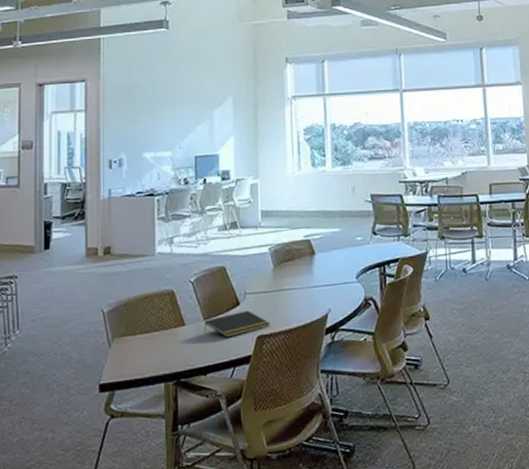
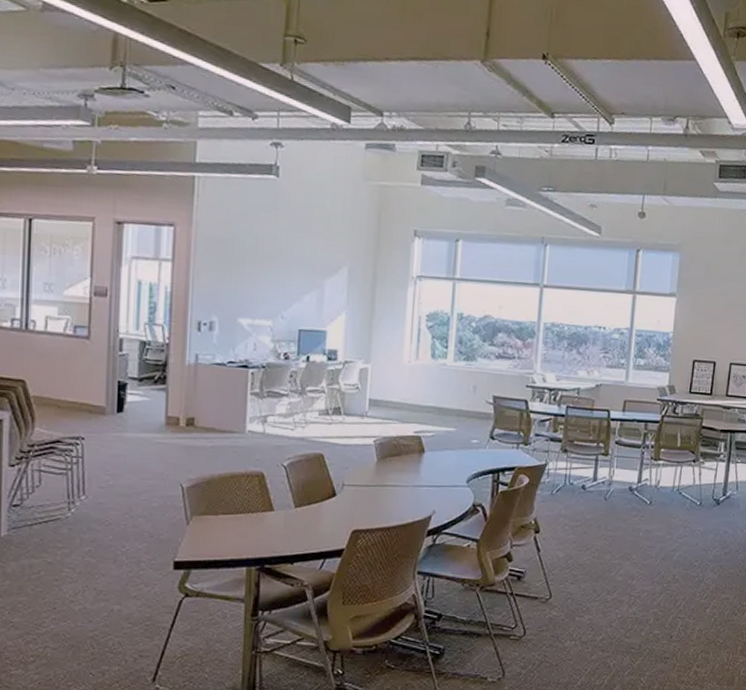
notepad: present [204,311,270,338] -> none [294,503,368,528]

